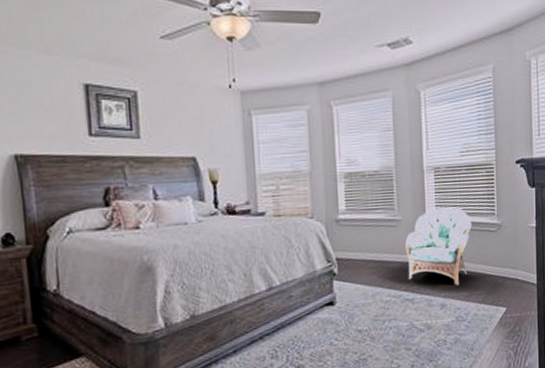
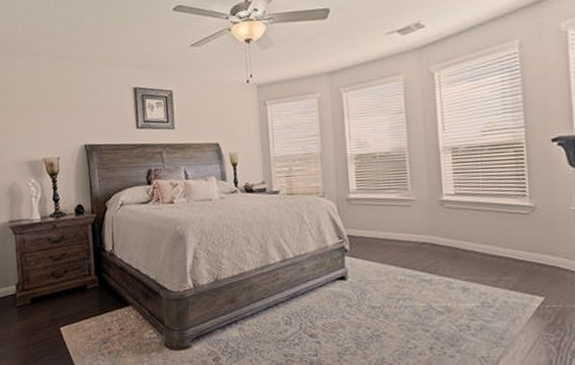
armchair: present [405,207,471,285] -> none [420,187,498,269]

